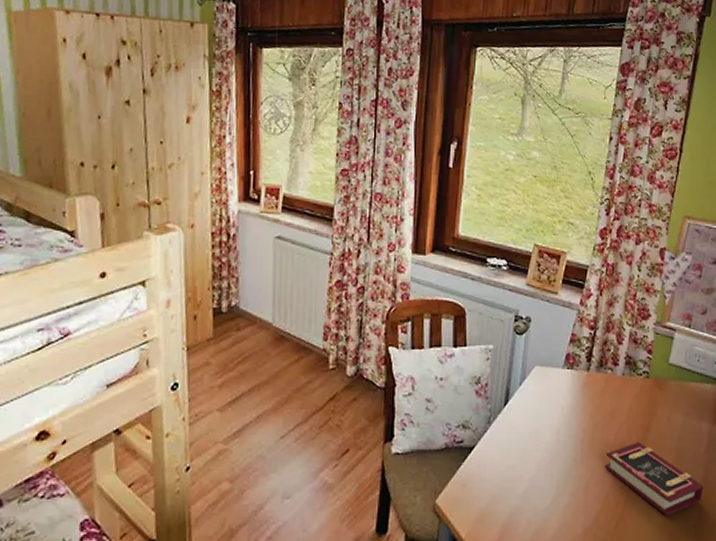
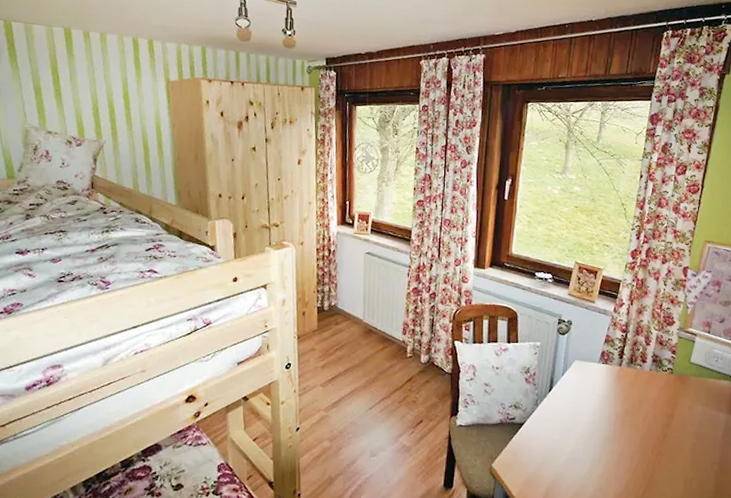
book: present [604,442,704,517] -> none [633,426,720,489]

